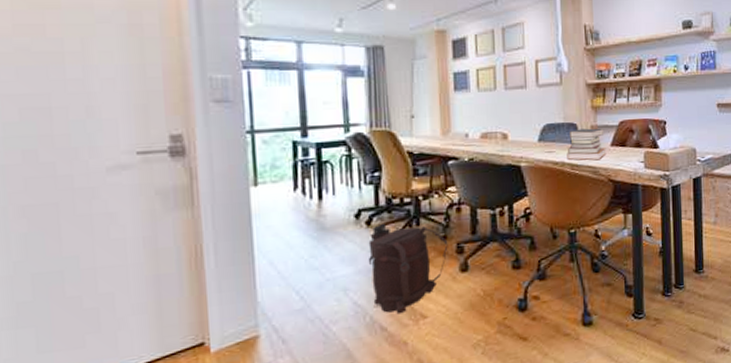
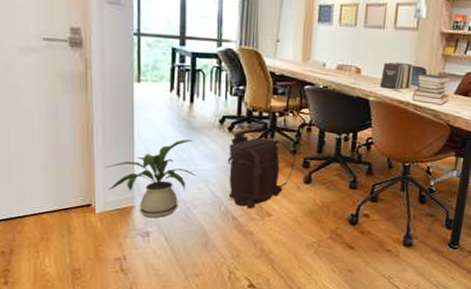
house plant: none [220,243,333,347] -> present [105,139,196,218]
books: none [530,120,564,152] -> present [380,62,413,90]

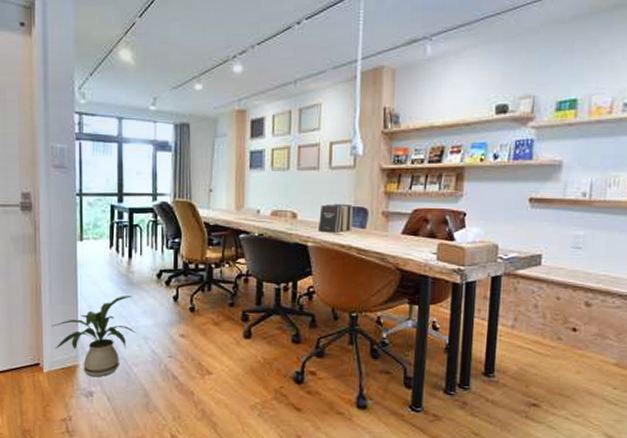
backpack: present [227,131,297,209] -> none [165,284,235,367]
books: present [412,74,450,106] -> none [354,214,397,247]

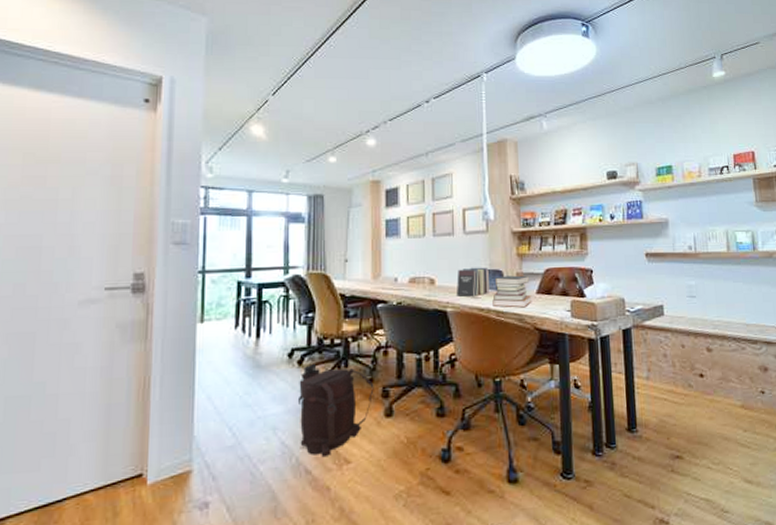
house plant: present [52,296,136,377] -> none [161,381,263,484]
backpack: none [165,284,235,367] -> present [297,363,374,458]
books: none [354,214,397,247] -> present [492,275,532,308]

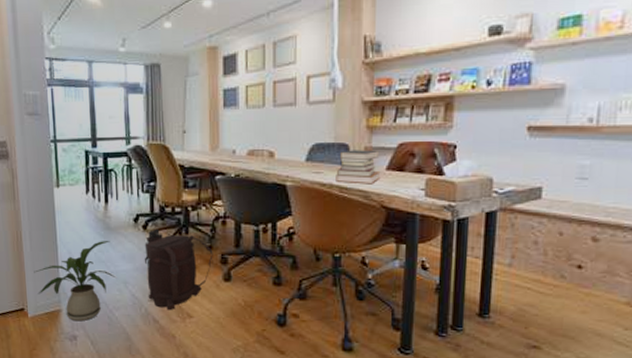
house plant: none [161,381,263,484] -> present [34,241,116,322]
books: present [457,267,489,298] -> none [297,140,333,172]

